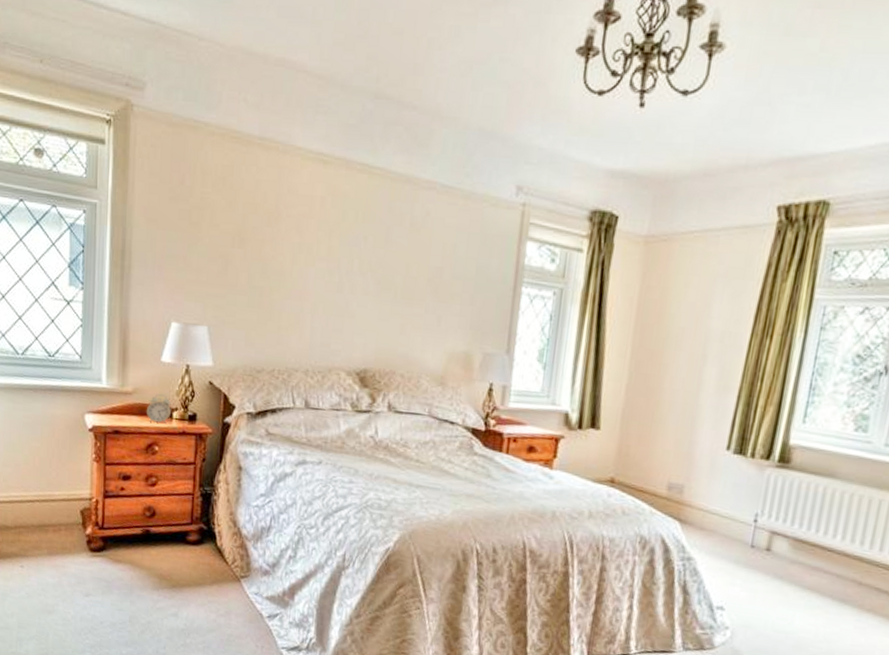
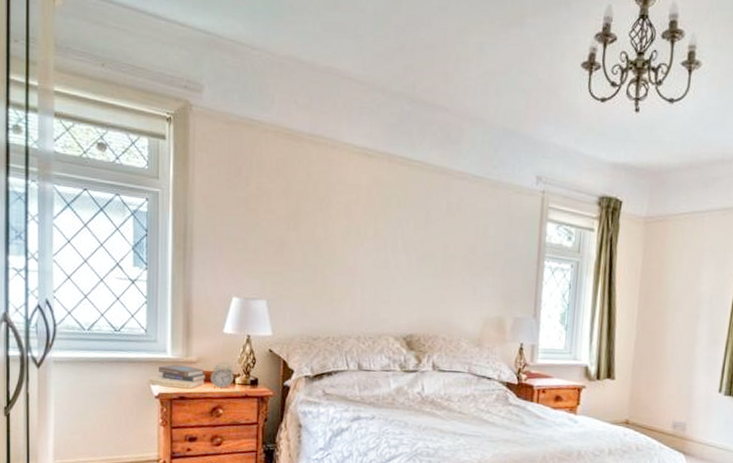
books: none [81,394,141,423] -> present [147,363,205,389]

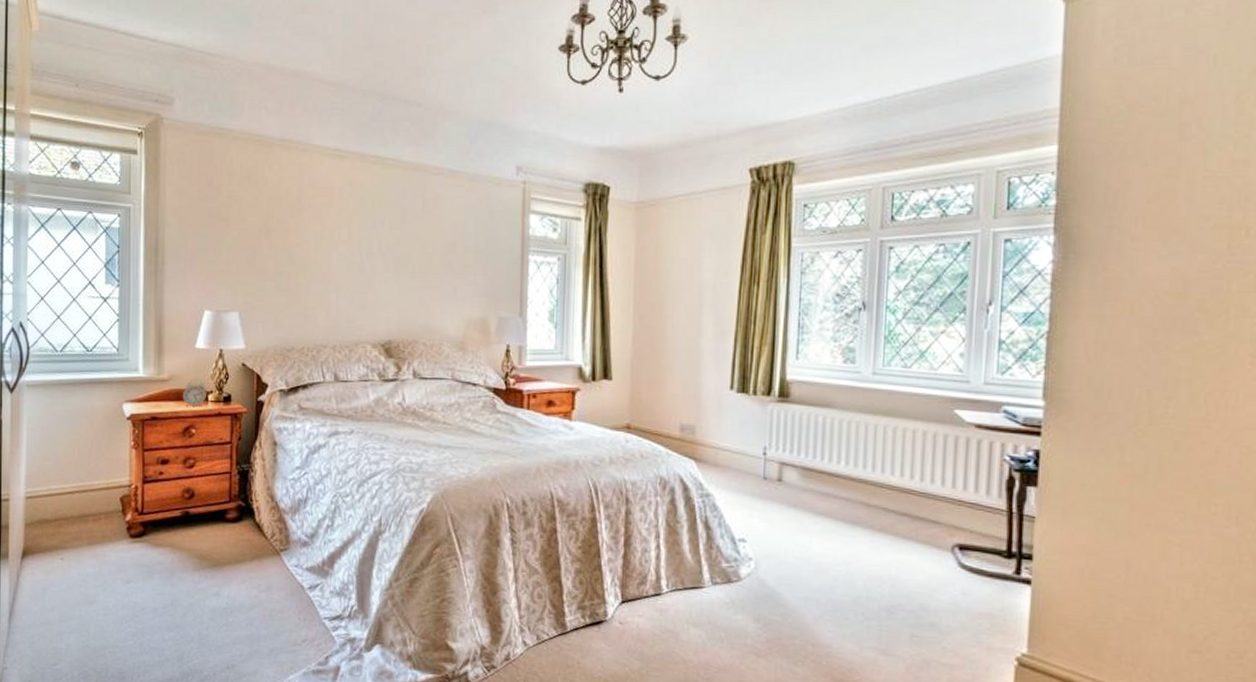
books: present [147,363,205,389] -> none [119,382,177,409]

